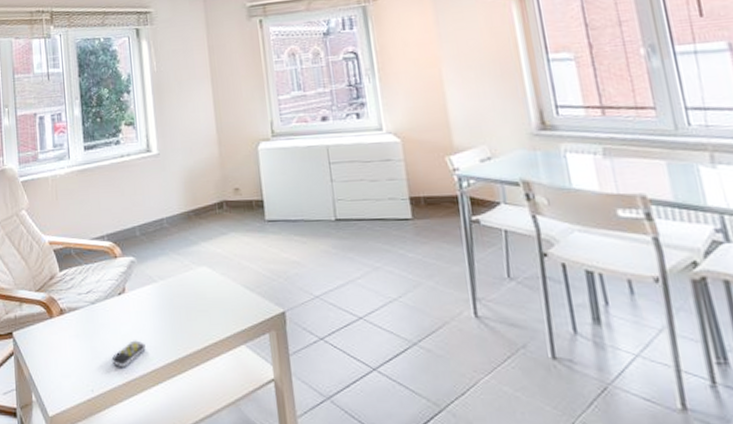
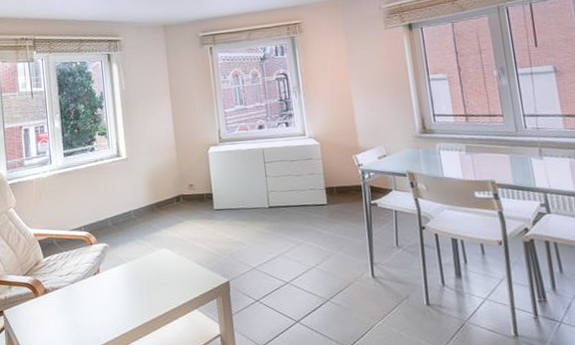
remote control: present [111,340,146,367] -> none [88,311,117,333]

